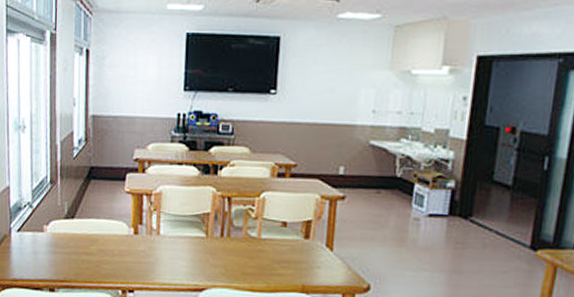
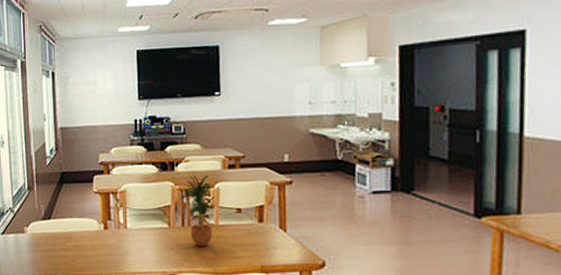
potted plant: none [221,180,260,260] -> present [180,174,215,246]

